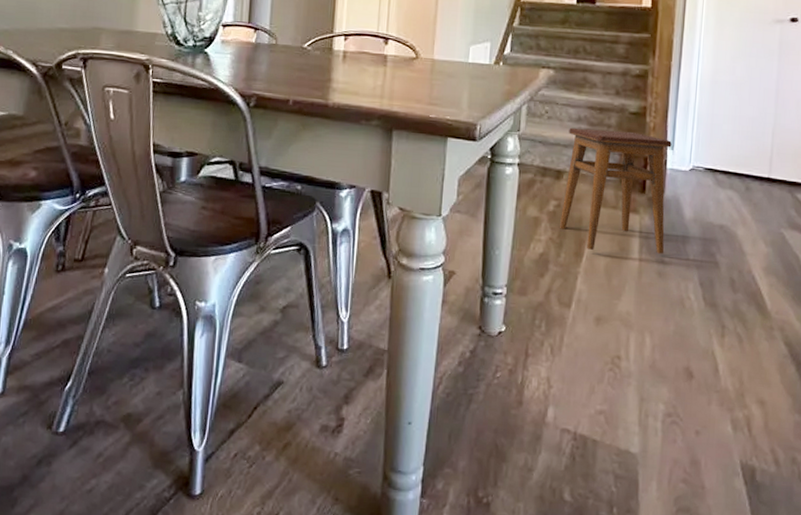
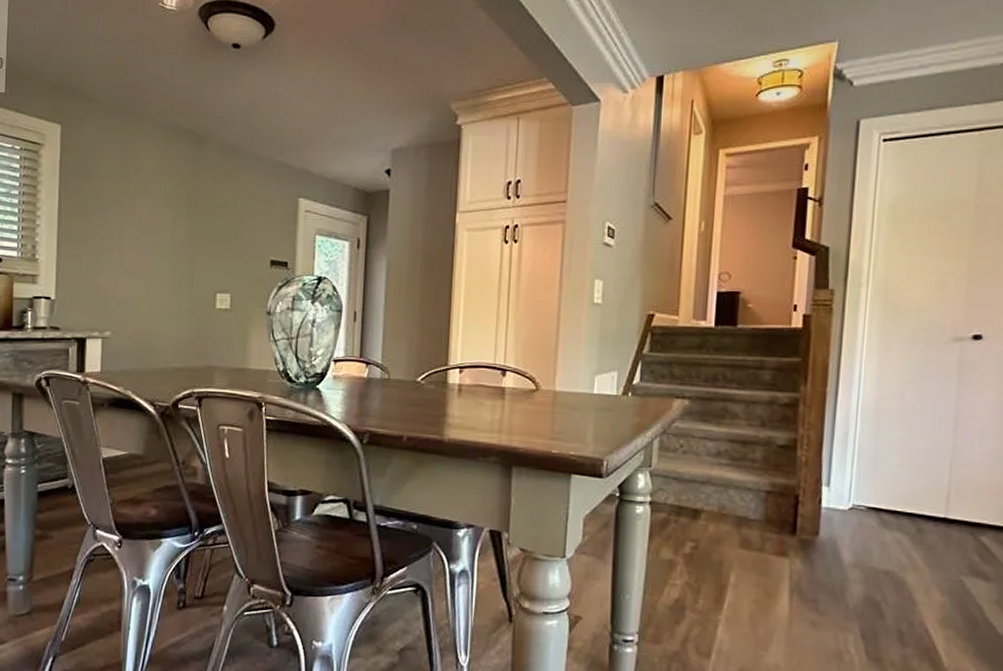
stool: present [559,127,672,254] -> none [696,462,827,602]

